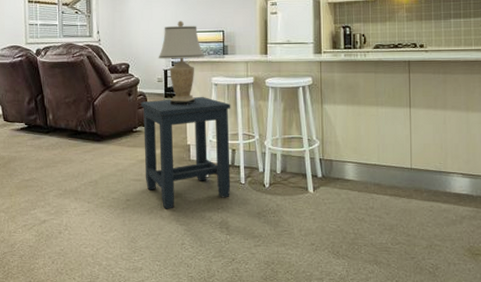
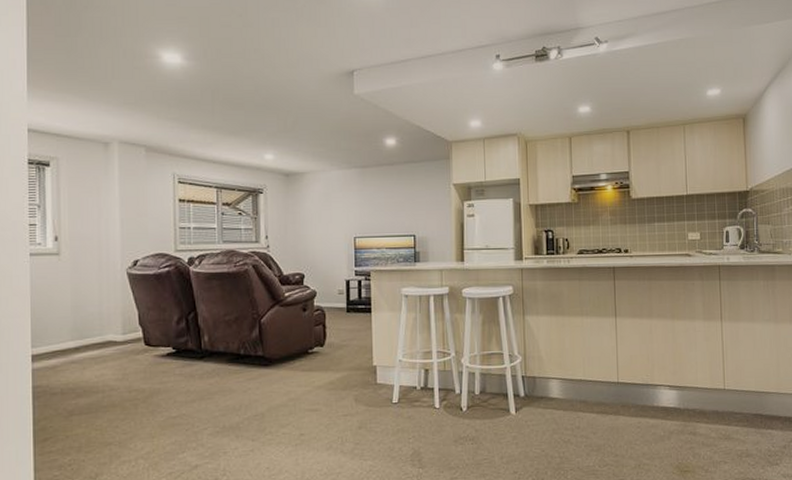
side table: present [140,96,231,209] -> none [318,309,424,443]
table lamp: present [158,21,205,105] -> none [339,224,394,321]

